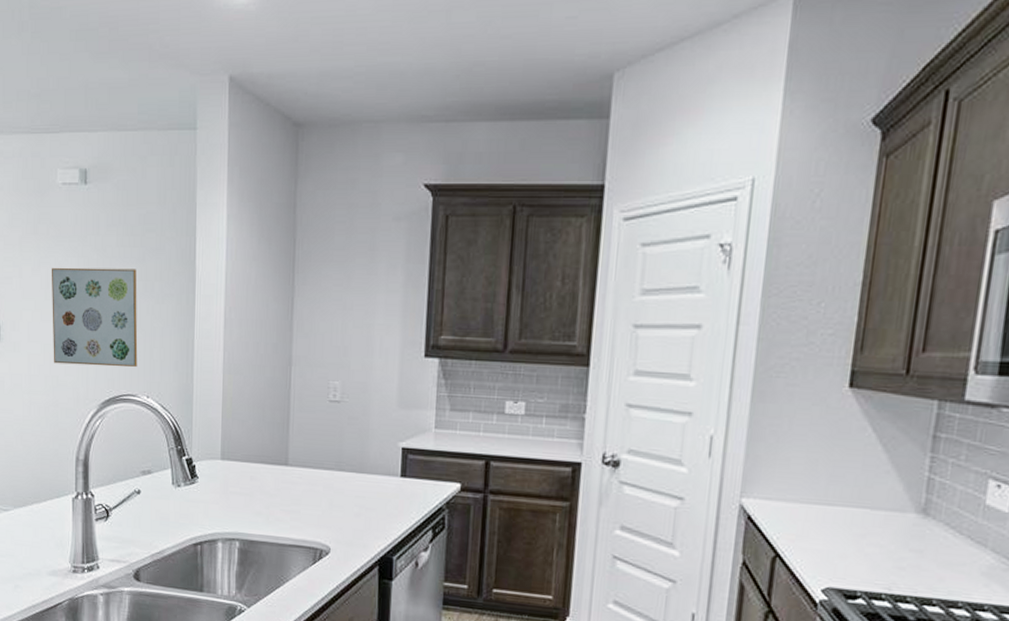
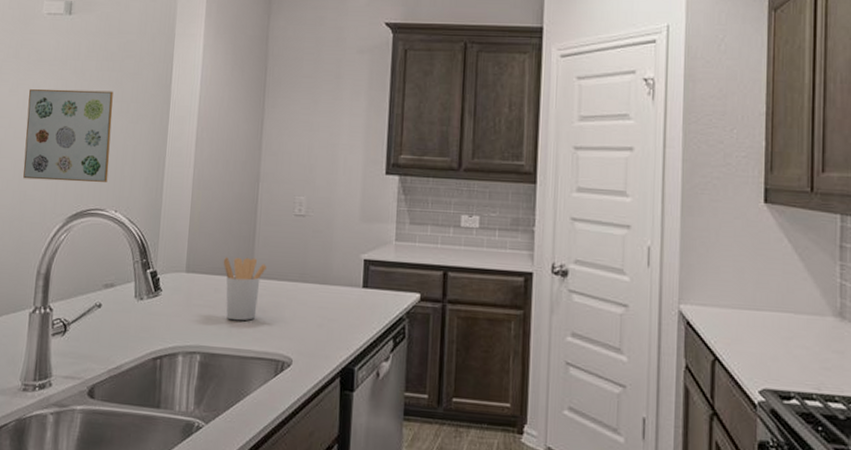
utensil holder: none [257,444,302,509] -> present [223,257,267,321]

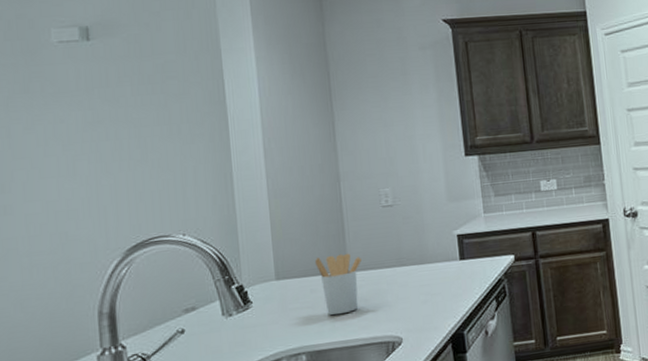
wall art: present [23,89,113,183] -> none [49,114,168,220]

